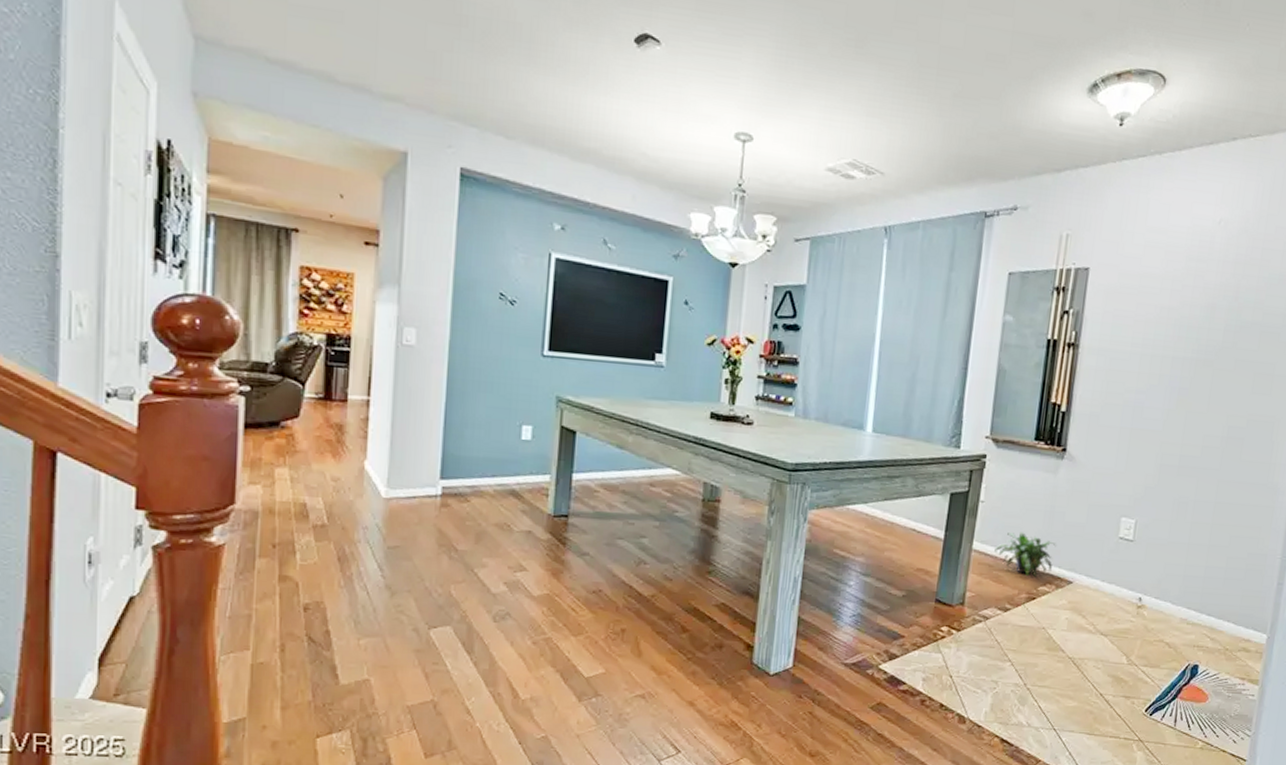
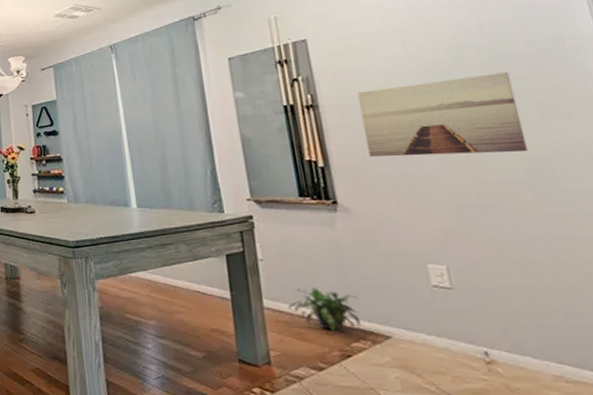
wall art: none [1108,337,1243,421] -> present [357,72,529,157]

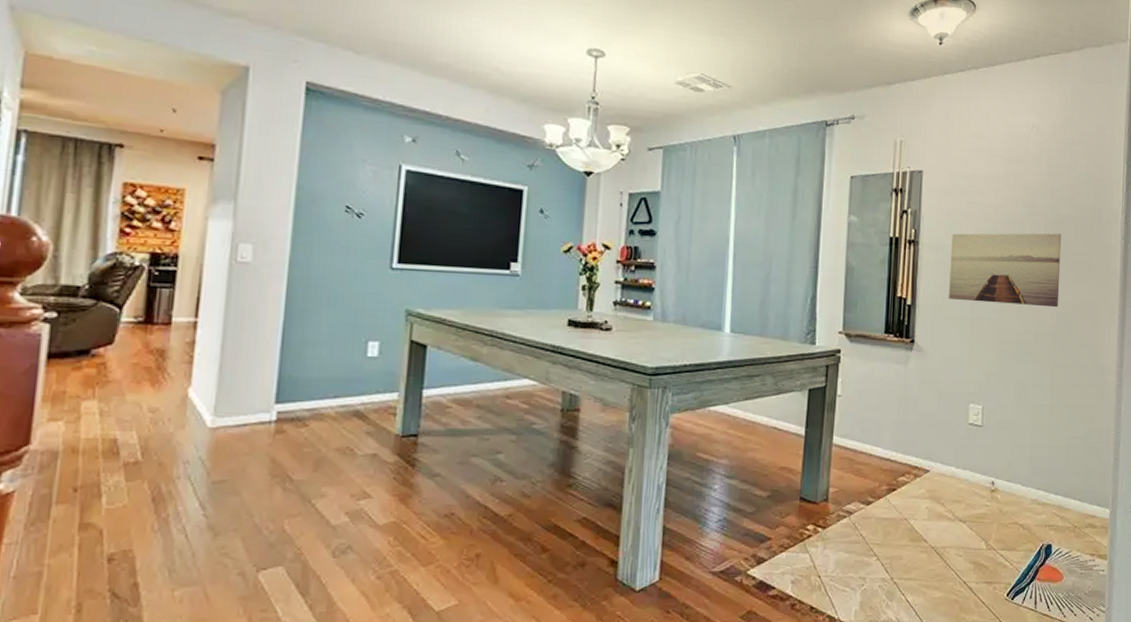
potted plant: present [288,287,361,333] -> none [854,424,912,468]

